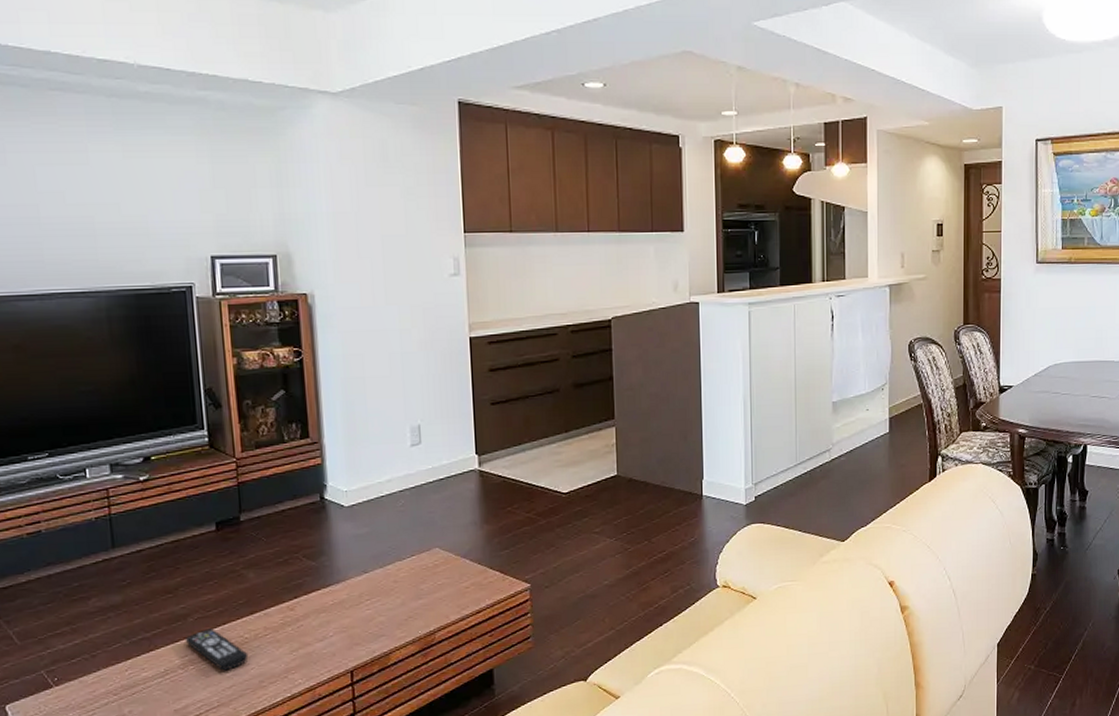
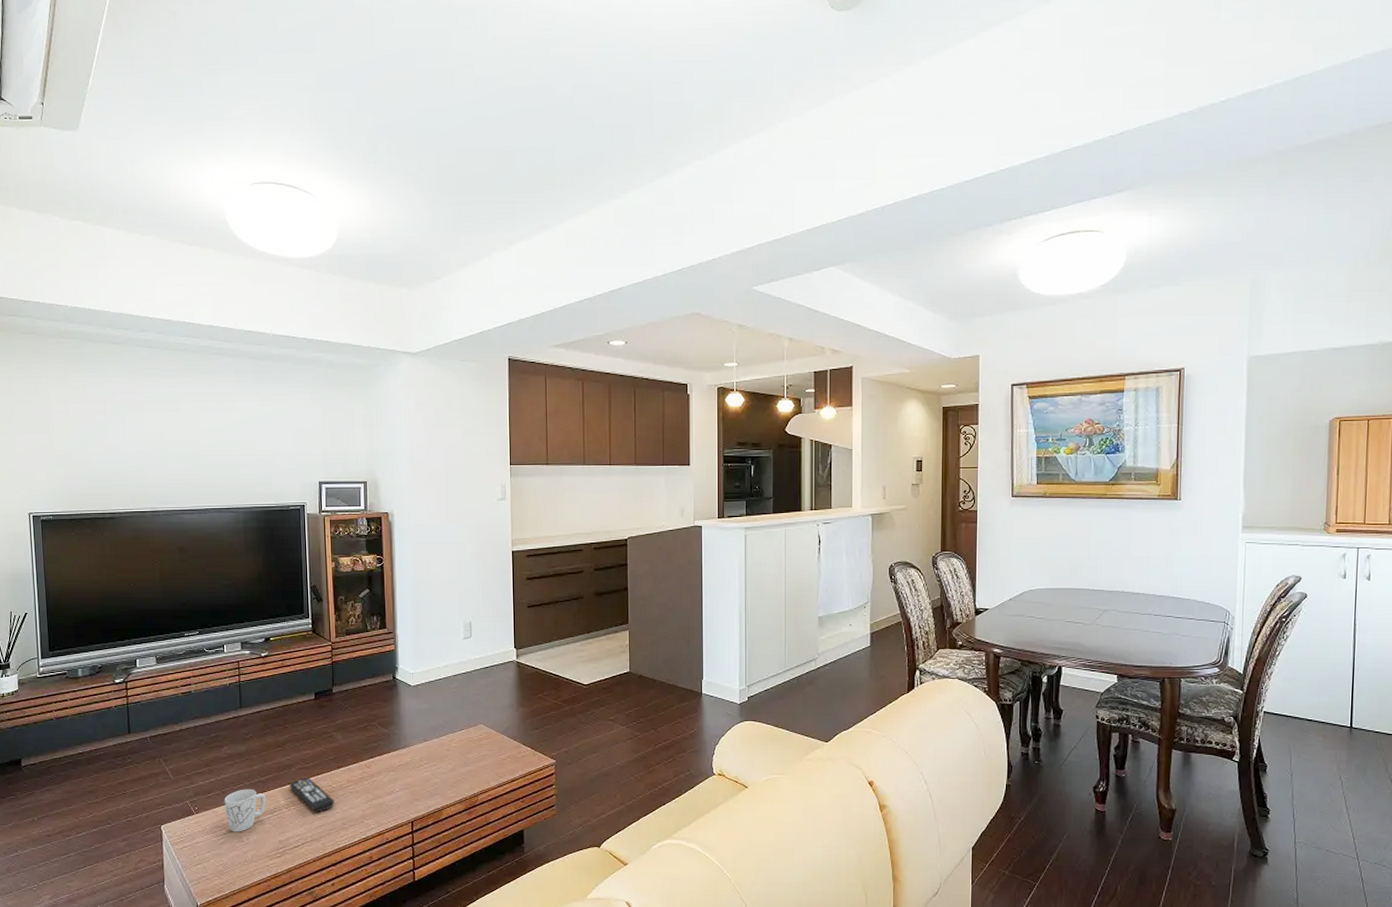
mug: none [94,648,155,705] -> present [224,789,267,832]

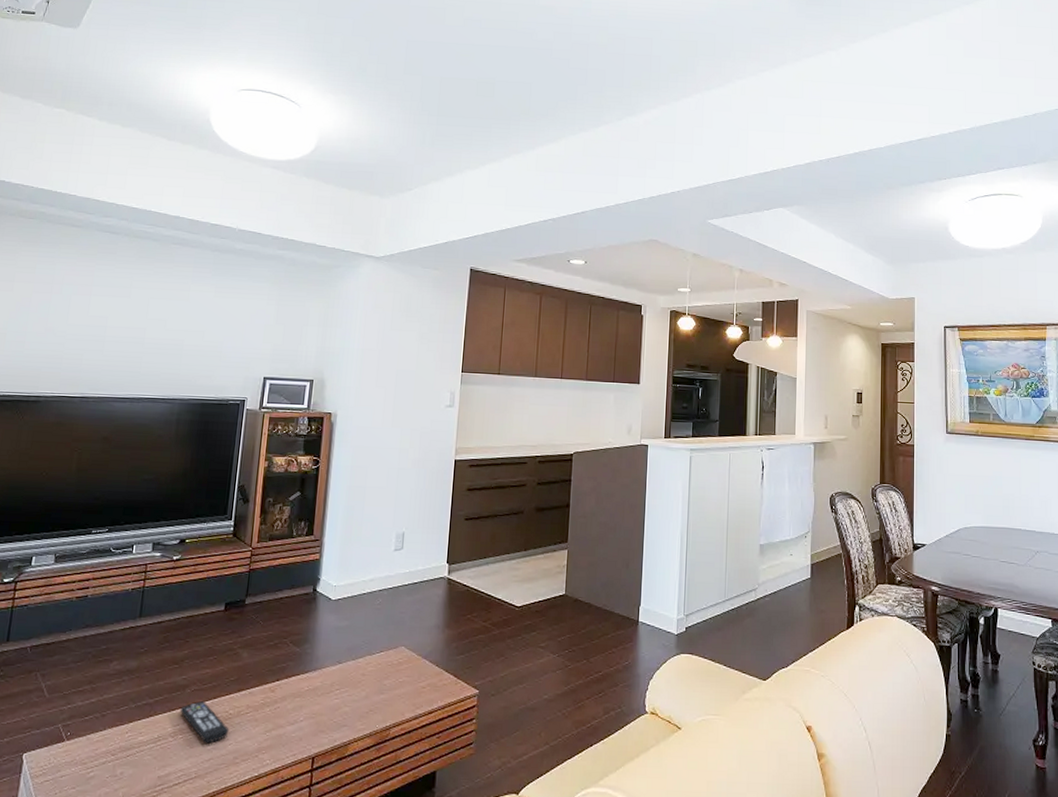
mug: present [224,789,267,832] -> none [101,712,152,765]

